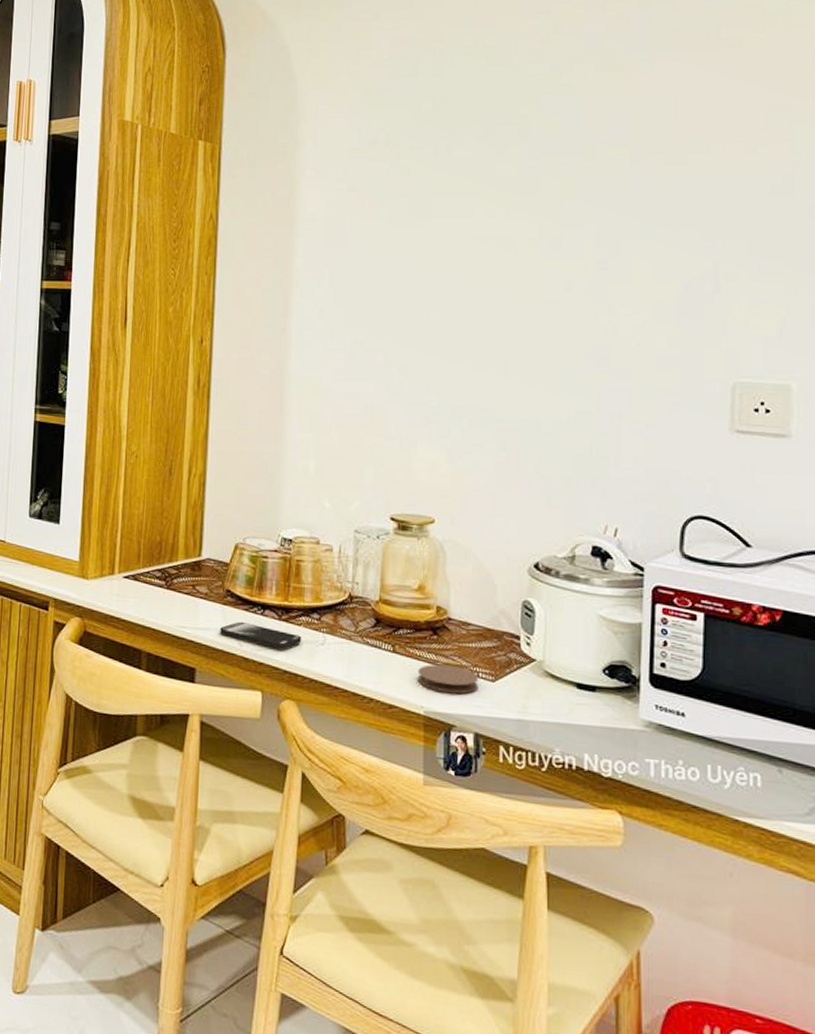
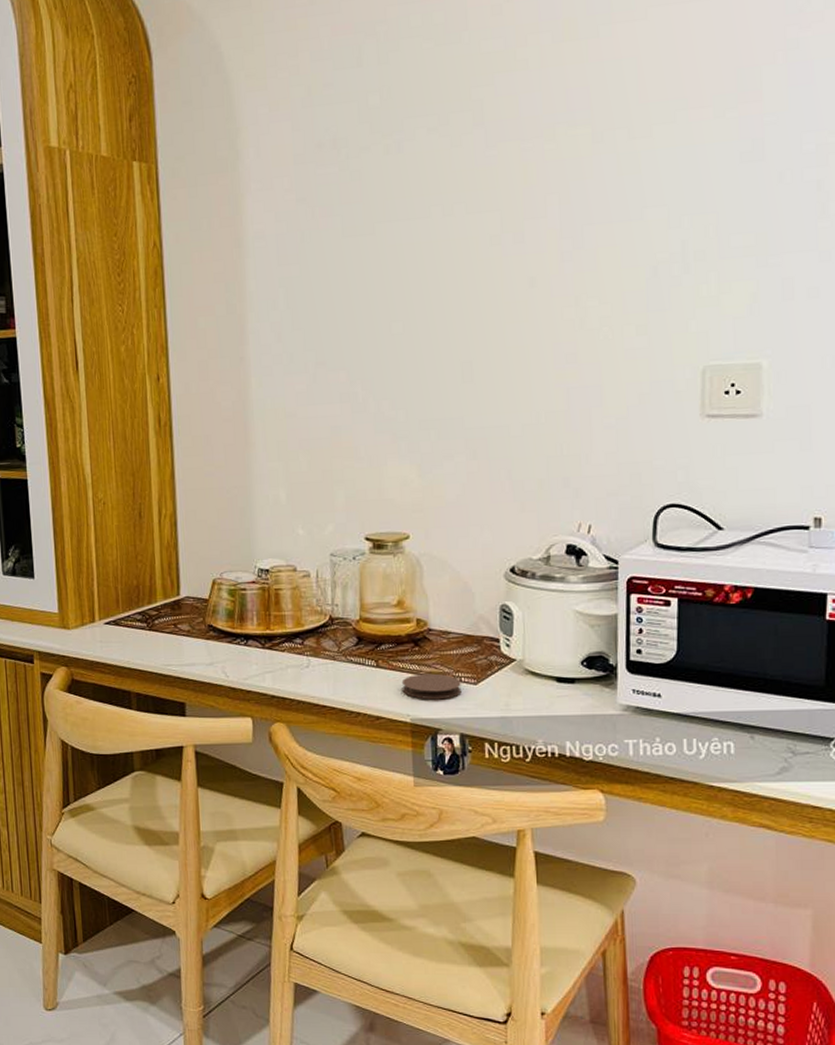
smartphone: present [220,621,302,649] -> none [205,653,287,676]

